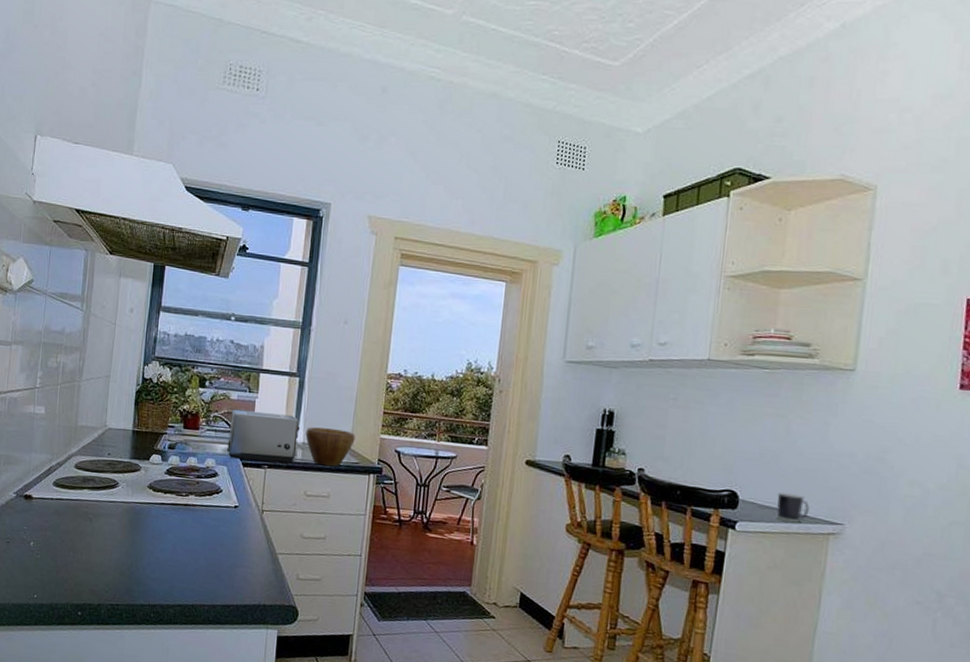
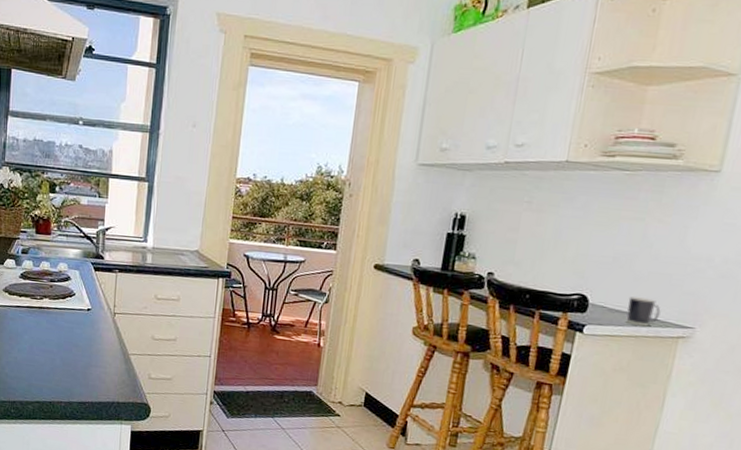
toaster: present [227,409,300,463] -> none [79,214,149,268]
bowl: present [305,427,355,467] -> none [155,231,204,271]

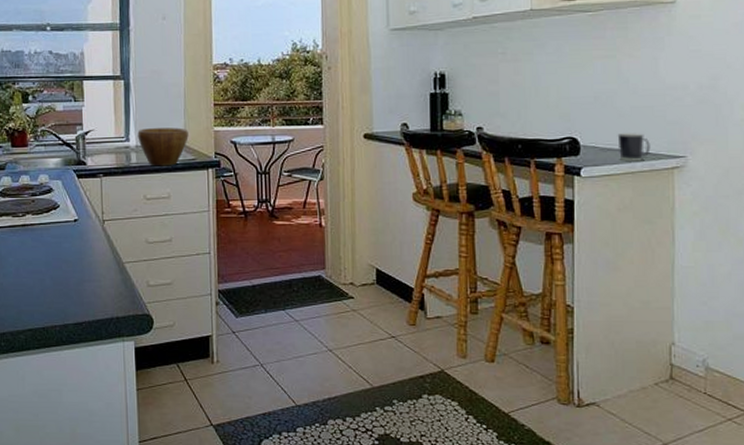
bowl: none [155,231,204,271] -> present [137,127,189,166]

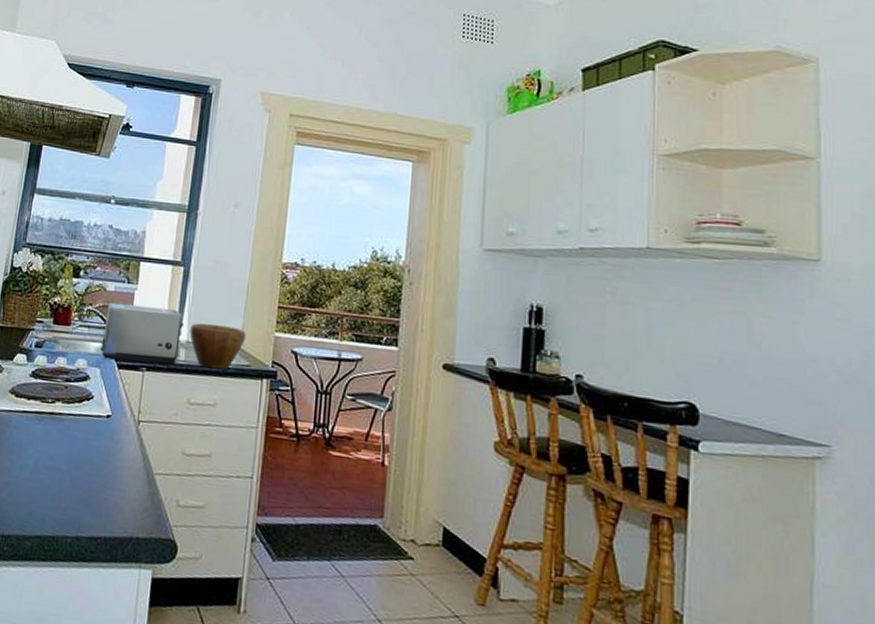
toaster: none [58,119,131,171] -> present [101,302,183,365]
mug: present [617,133,651,162] -> none [745,406,786,444]

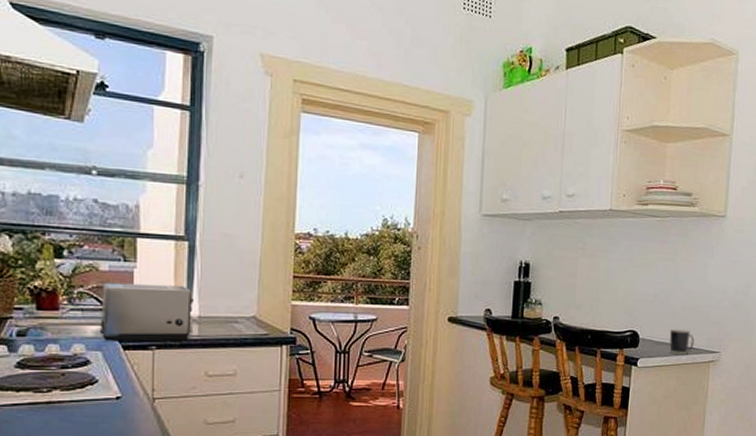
bowl: present [189,323,246,370] -> none [201,298,262,341]
mug: none [745,406,786,444] -> present [669,329,695,355]

